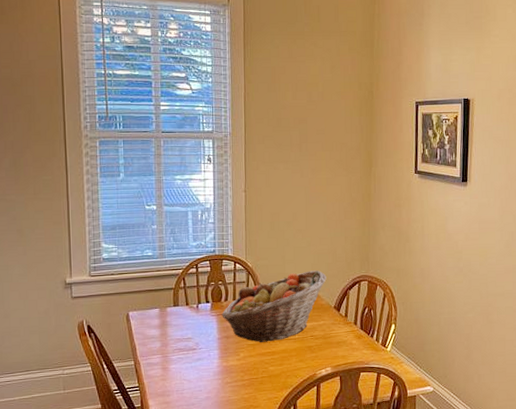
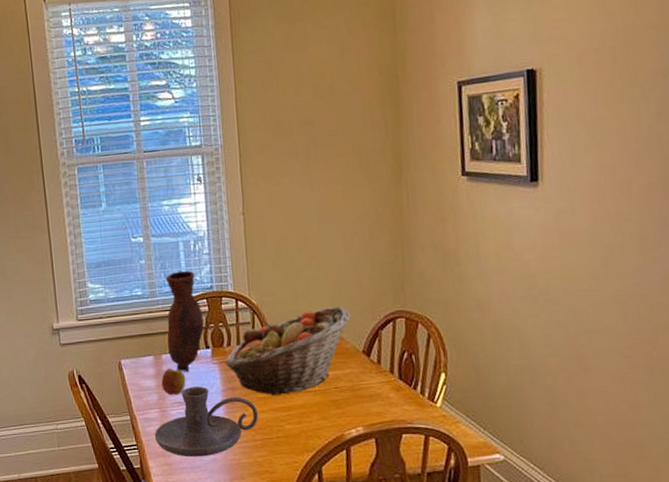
candle holder: none [155,335,248,396] -> present [154,386,259,458]
apple: none [165,319,187,343] -> present [161,368,186,395]
vase: none [172,236,206,323] -> present [165,270,205,372]

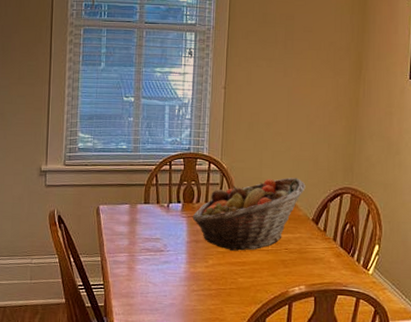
candle holder: present [154,386,259,458] -> none [120,236,217,301]
apple: present [161,368,186,395] -> none [133,217,156,242]
vase: present [165,270,205,372] -> none [143,131,179,222]

